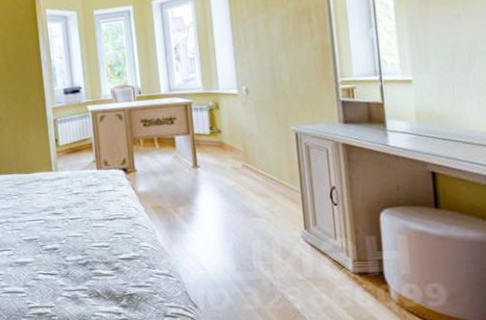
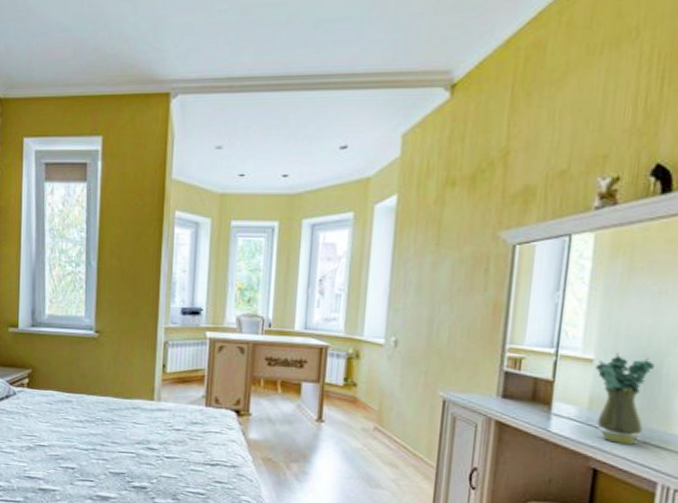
vase: none [414,71,466,147] -> present [595,352,654,444]

